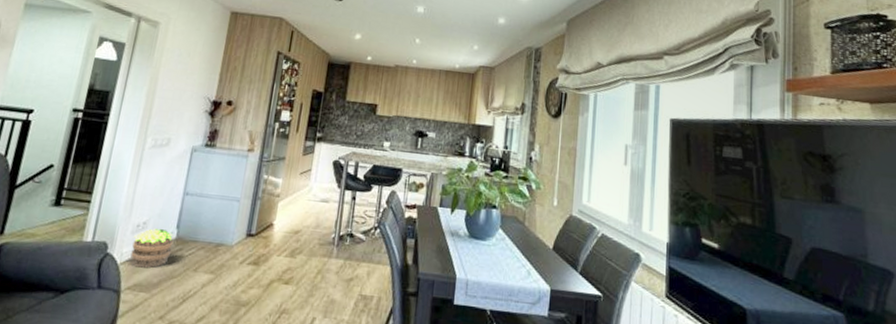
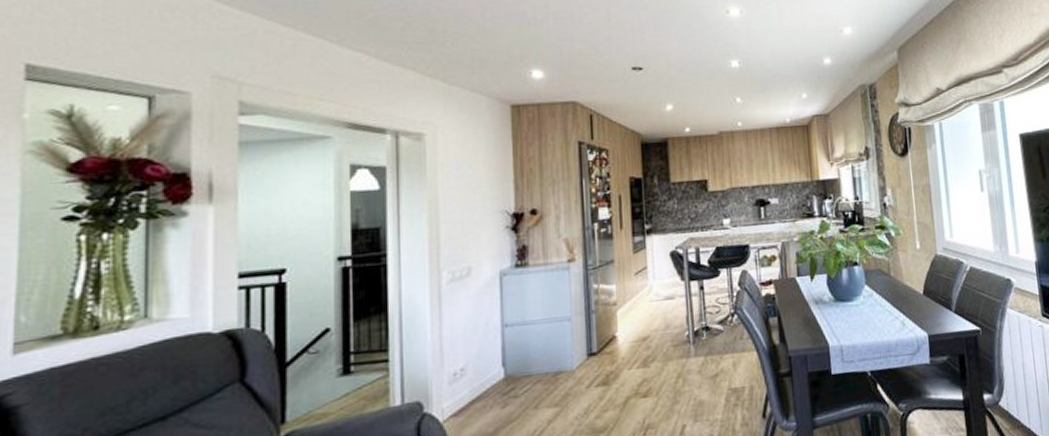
potted plant: present [130,229,175,268] -> none [451,371,503,421]

